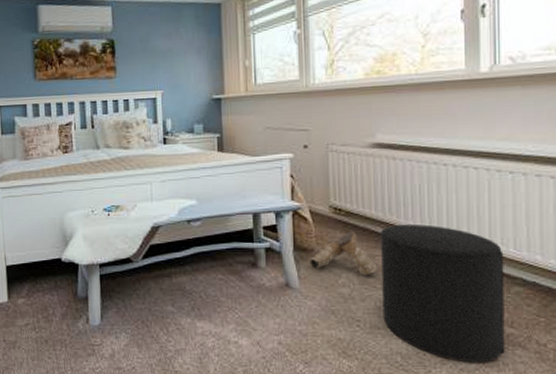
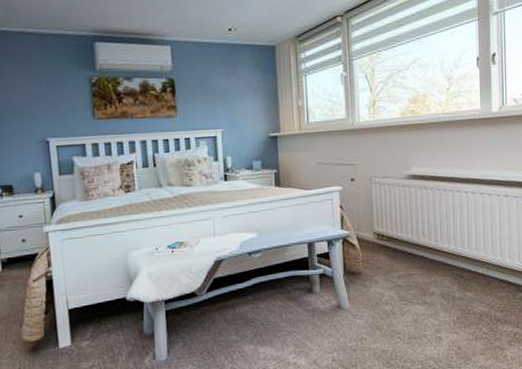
boots: present [310,231,377,276] -> none [358,254,414,293]
stool: present [381,223,505,363] -> none [416,244,513,361]

